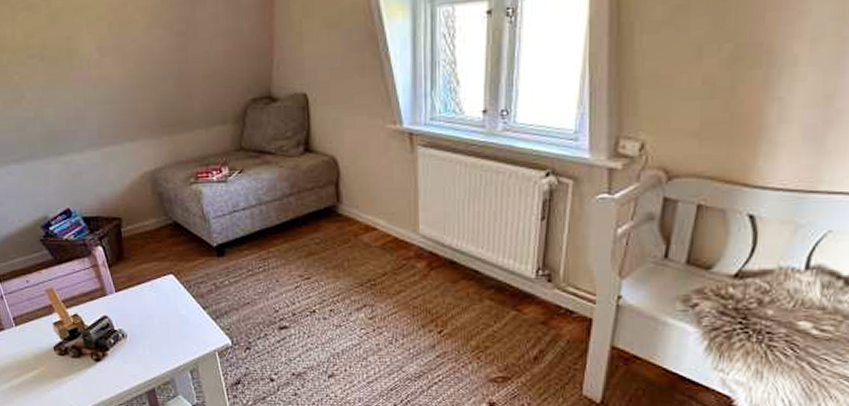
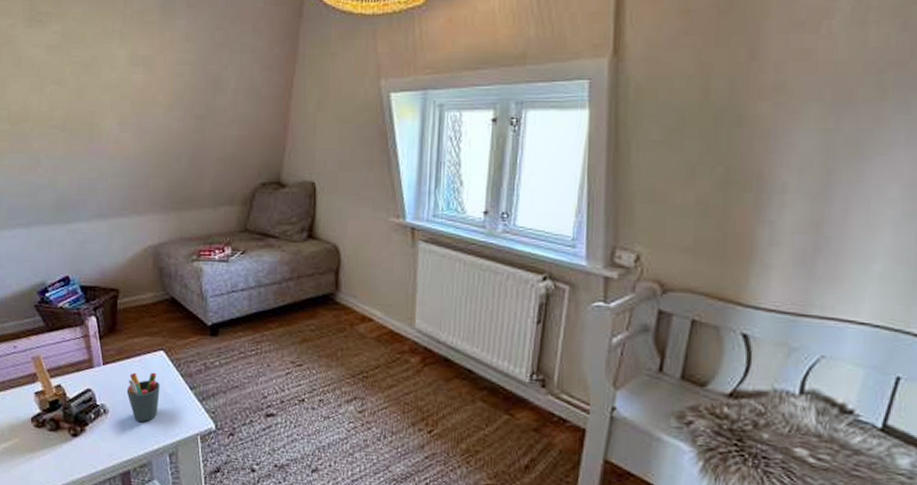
pen holder: none [141,295,175,344] -> present [126,372,160,423]

